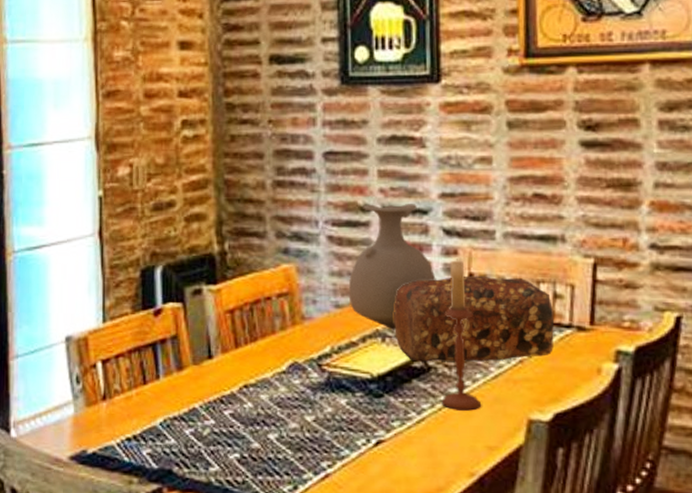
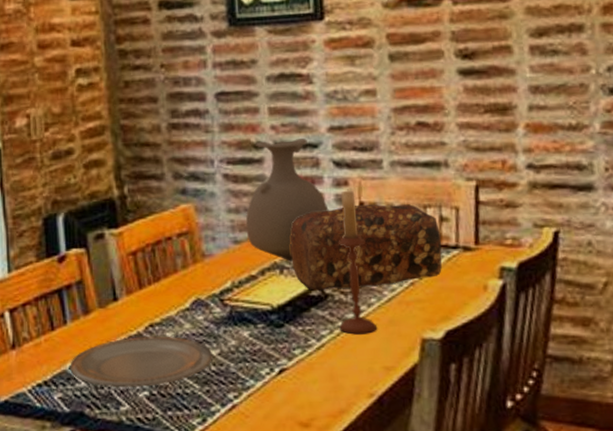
plate: none [160,397,307,449] -> present [70,336,212,388]

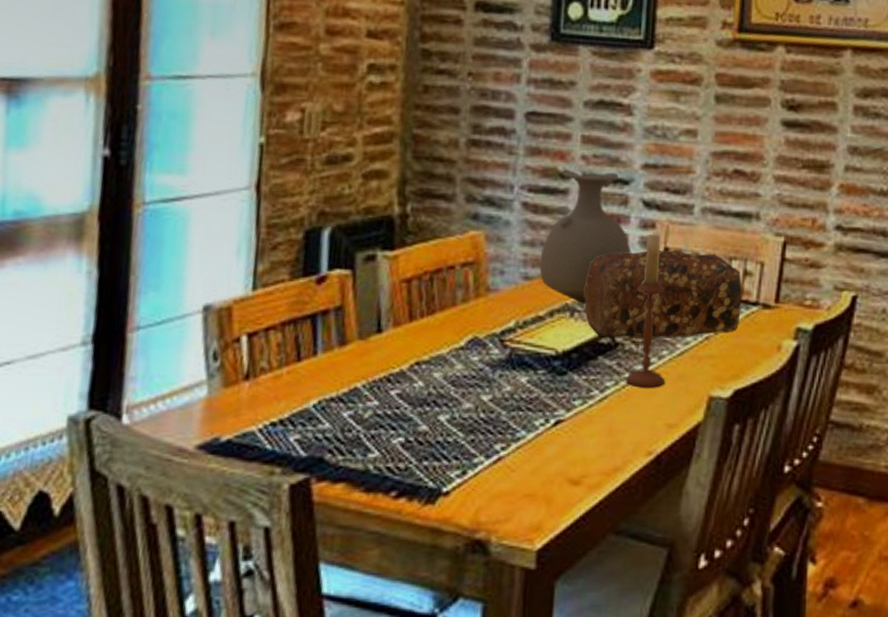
plate: present [70,336,212,388] -> none [313,375,483,432]

